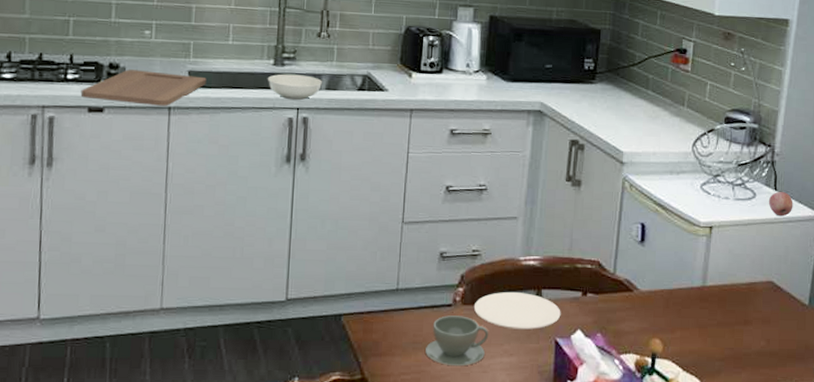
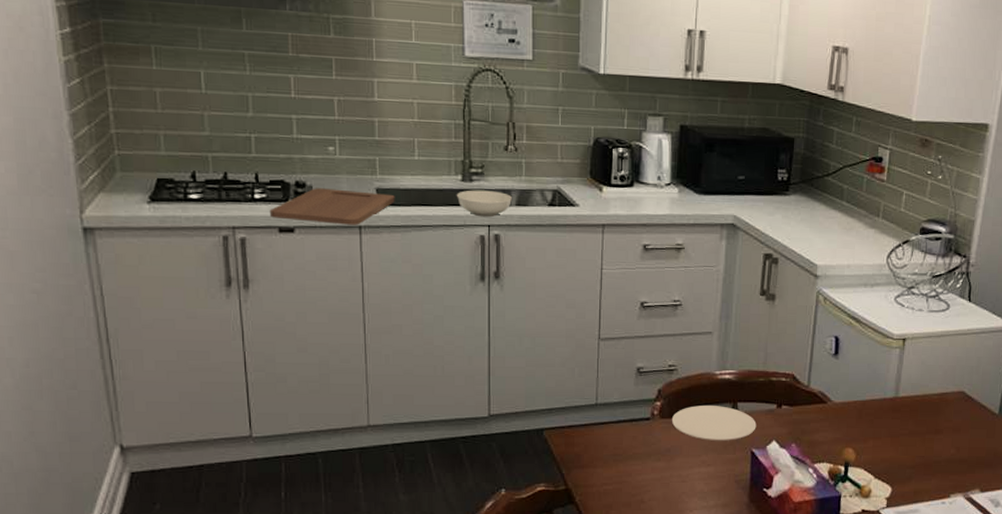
teacup: present [425,315,489,367] -> none [626,429,687,477]
fruit: present [768,191,793,217] -> none [962,302,987,328]

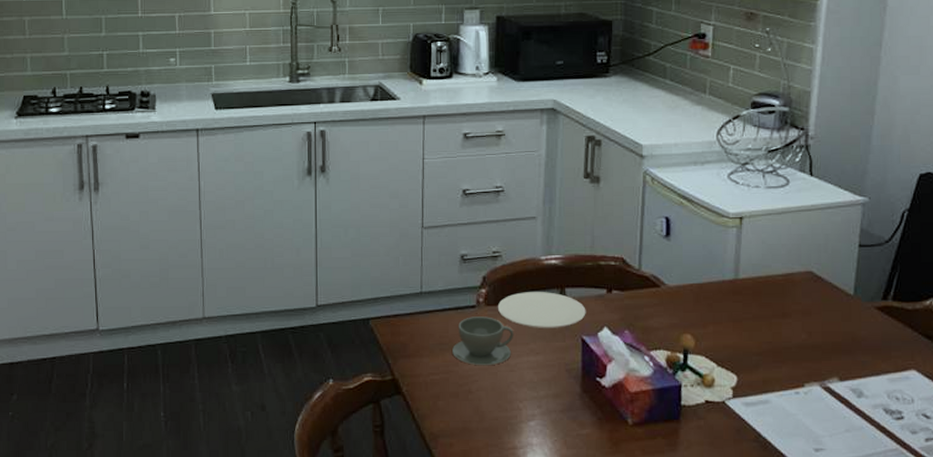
cutting board: present [269,188,395,225] -> none [118,96,229,129]
bowl: present [456,190,513,218] -> none [284,89,337,115]
teacup: none [626,429,687,477] -> present [452,316,514,366]

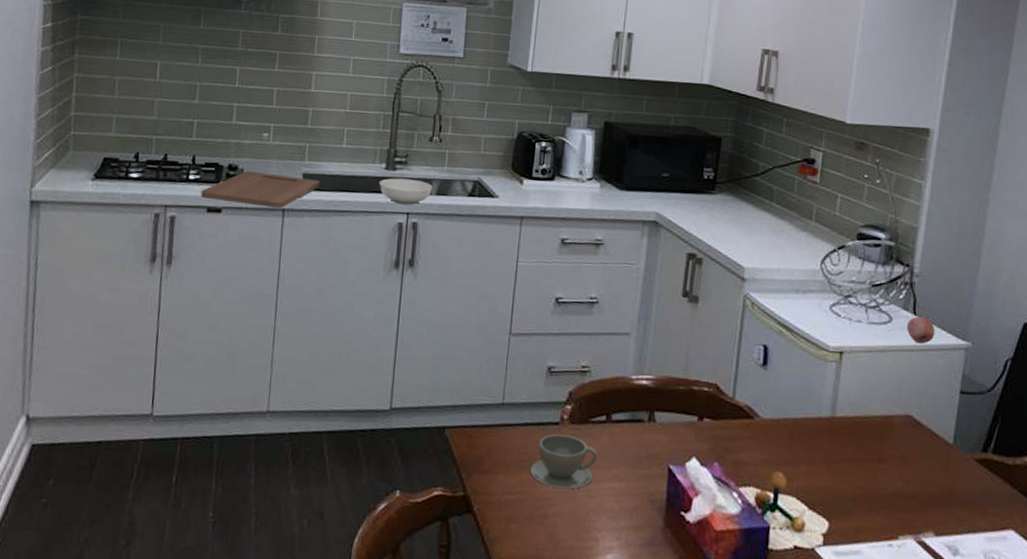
cutting board: none [118,96,229,129] -> present [200,171,320,208]
bowl: none [284,89,337,115] -> present [378,178,434,206]
plate: present [497,292,586,328] -> none [582,412,675,455]
fruit: none [803,176,832,203] -> present [906,315,935,344]

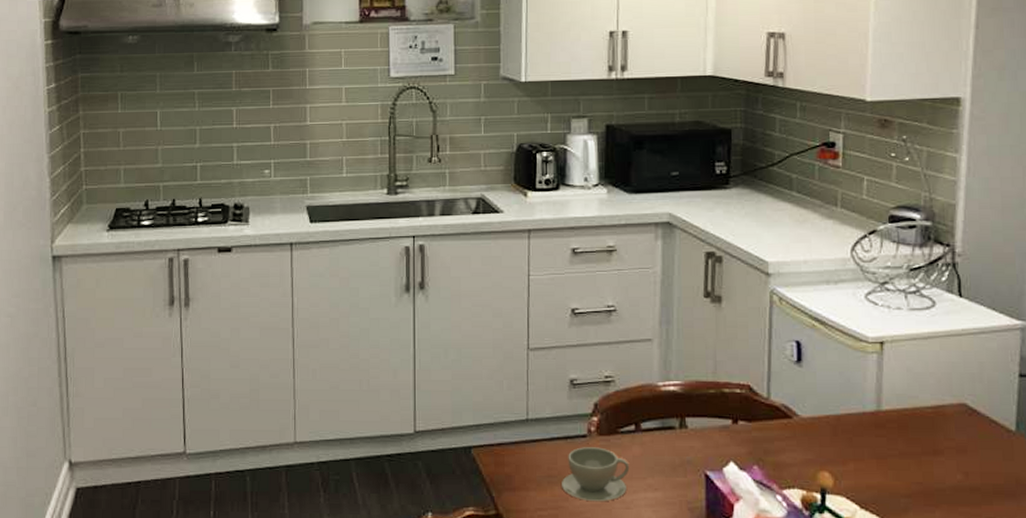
cutting board: present [200,171,320,208] -> none [210,209,324,242]
bowl: present [378,178,434,206] -> none [382,202,437,229]
fruit: present [906,315,935,344] -> none [952,297,985,327]

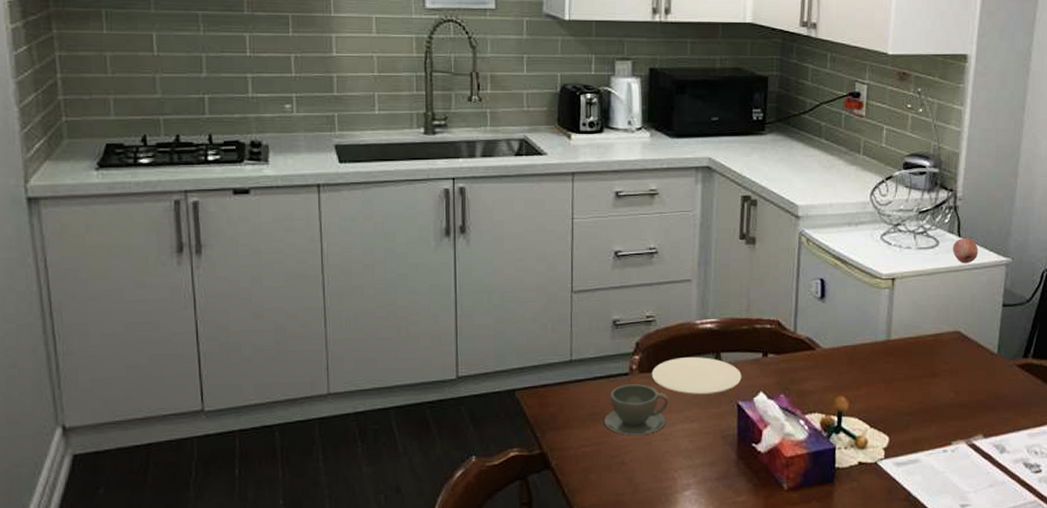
plate: none [610,421,710,462] -> present [651,357,742,395]
fruit: none [952,297,985,327] -> present [952,237,978,264]

